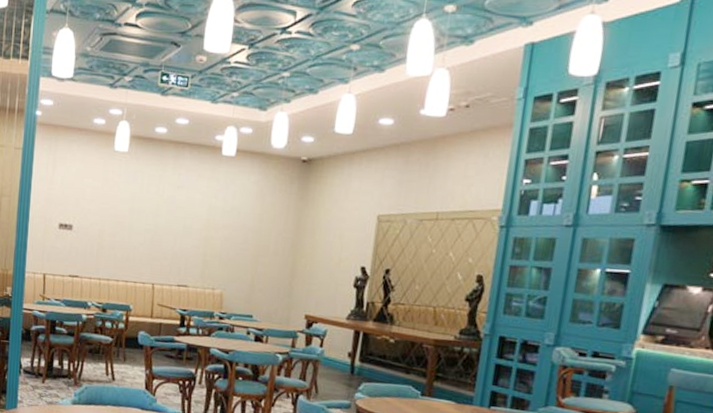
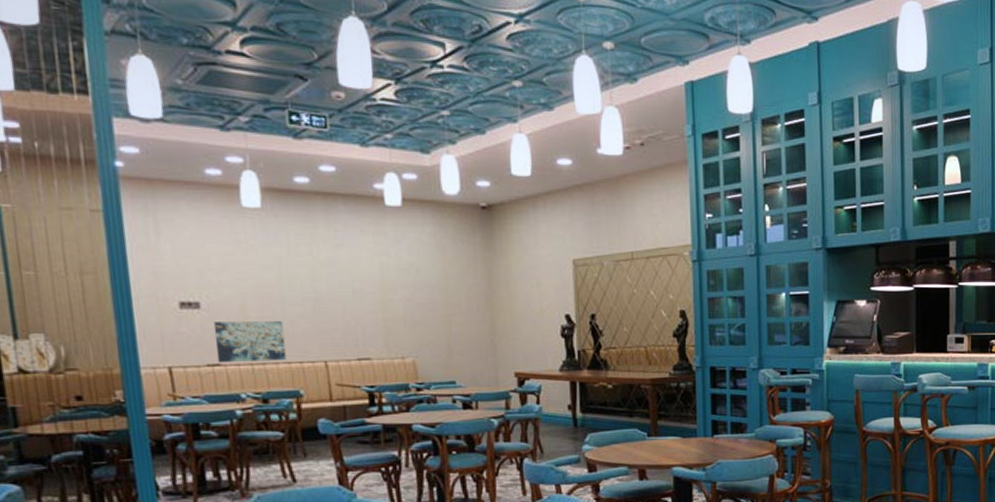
wall art: none [76,242,128,279] -> present [213,321,287,364]

